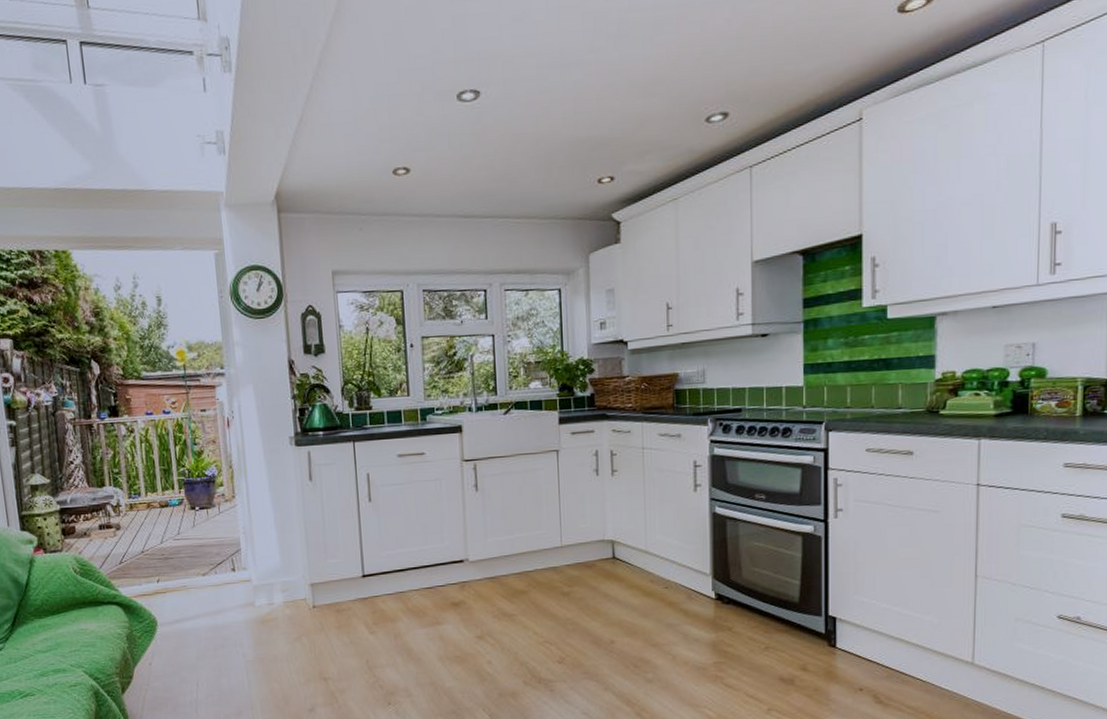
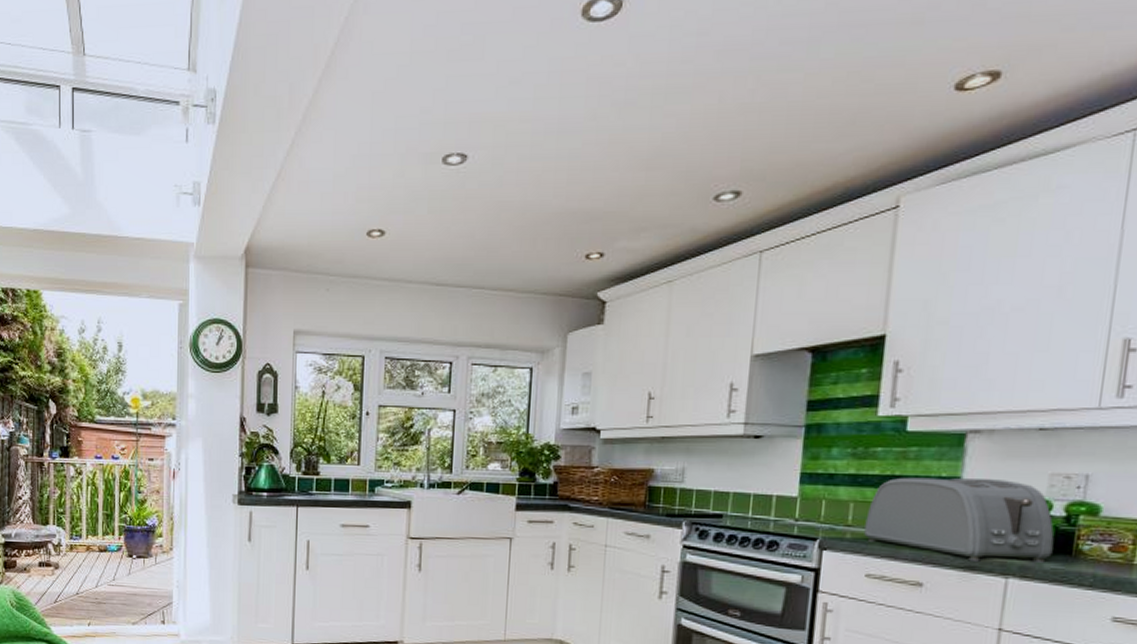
toaster: none [861,354,1013,428] -> present [864,477,1054,563]

